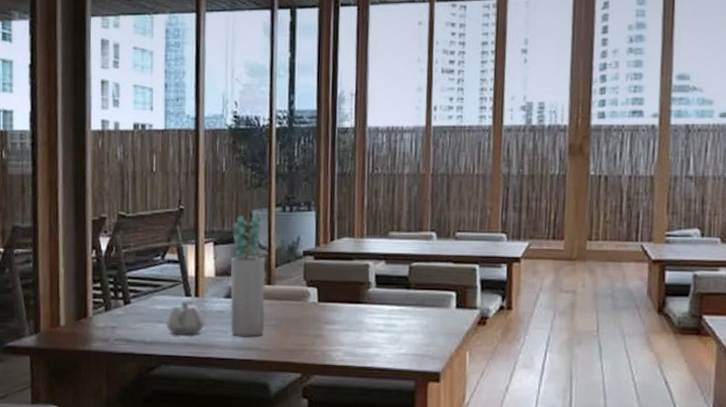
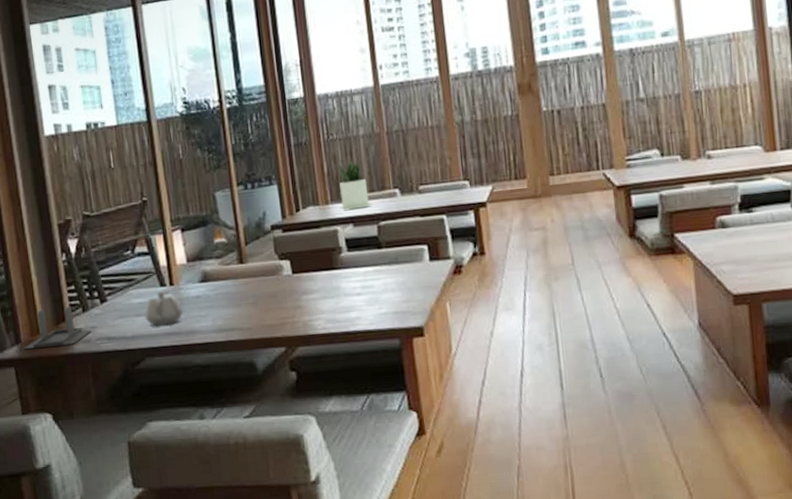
napkin holder: none [42,302,111,342] -> present [24,306,91,350]
vase: present [230,202,266,338] -> none [197,183,244,320]
planter: none [374,197,407,247] -> present [337,159,372,211]

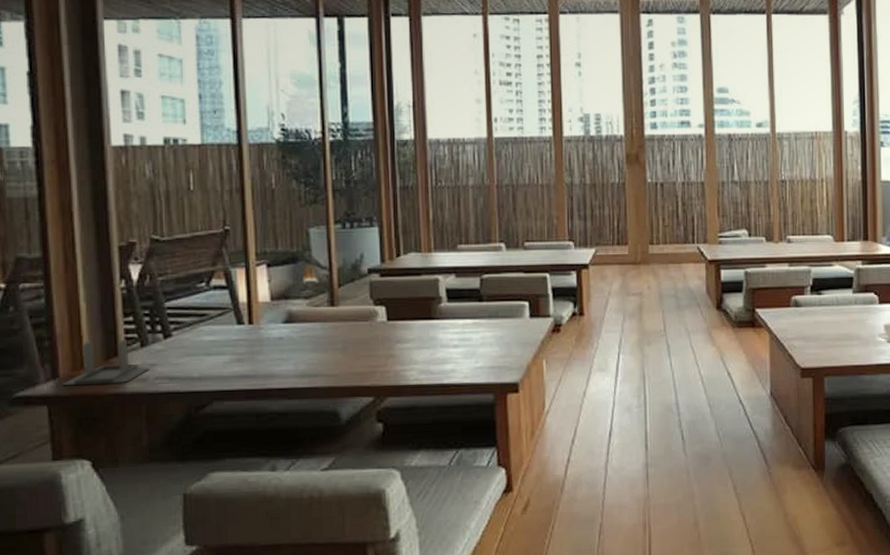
teapot: present [144,287,184,326] -> none [216,326,263,367]
planter: present [337,159,372,211] -> none [443,209,476,261]

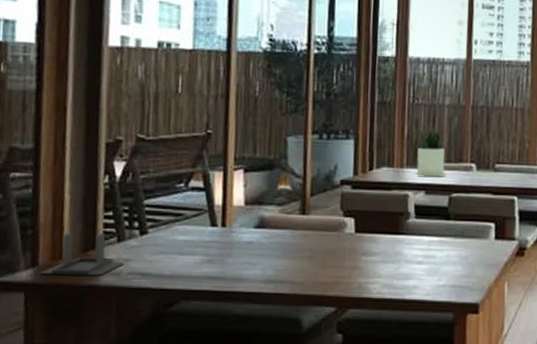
planter: none [443,209,476,261] -> present [414,128,447,178]

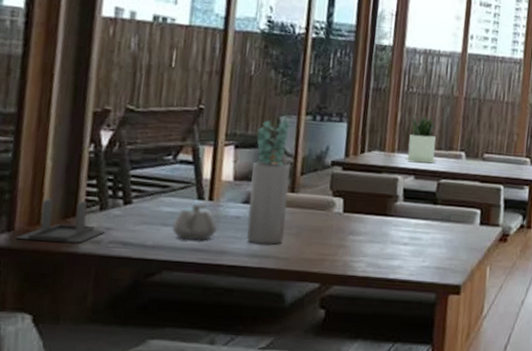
teapot: none [187,228,232,269] -> present [172,201,218,241]
vase: none [260,128,300,270] -> present [246,109,291,245]

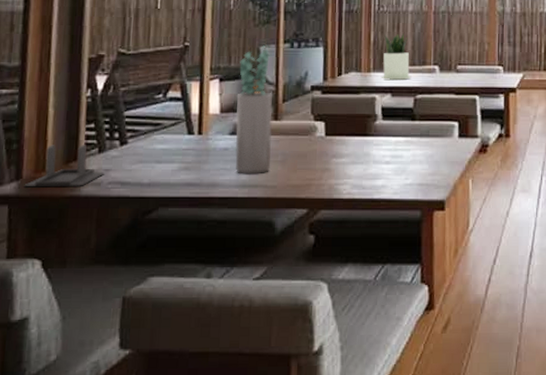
teapot: present [172,201,218,241] -> none [165,136,208,176]

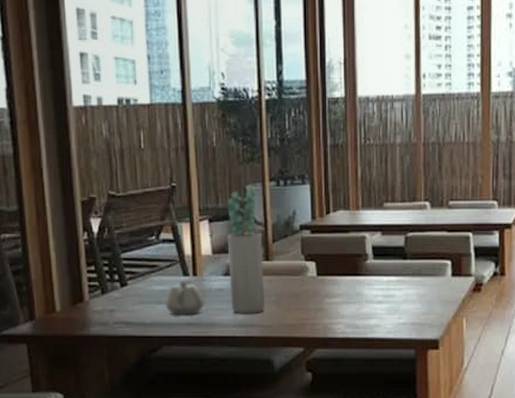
napkin holder: present [24,145,104,187] -> none [38,287,109,327]
teapot: none [165,136,208,176] -> present [165,277,205,316]
planter: present [380,33,412,81] -> none [370,168,402,218]

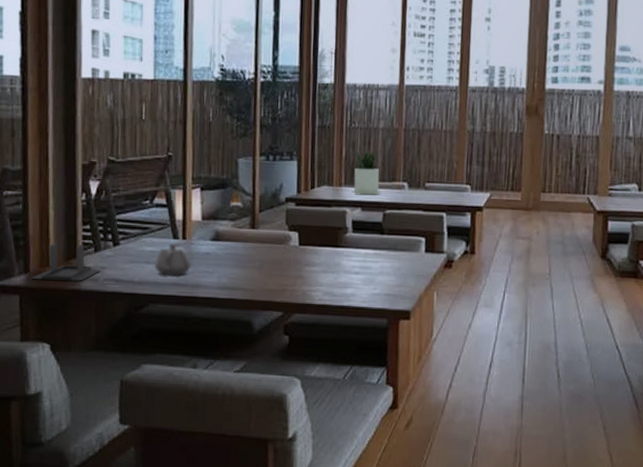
napkin holder: none [38,287,109,327] -> present [31,243,100,281]
vase: present [227,177,266,314] -> none [216,151,250,278]
planter: none [370,168,402,218] -> present [351,149,381,196]

